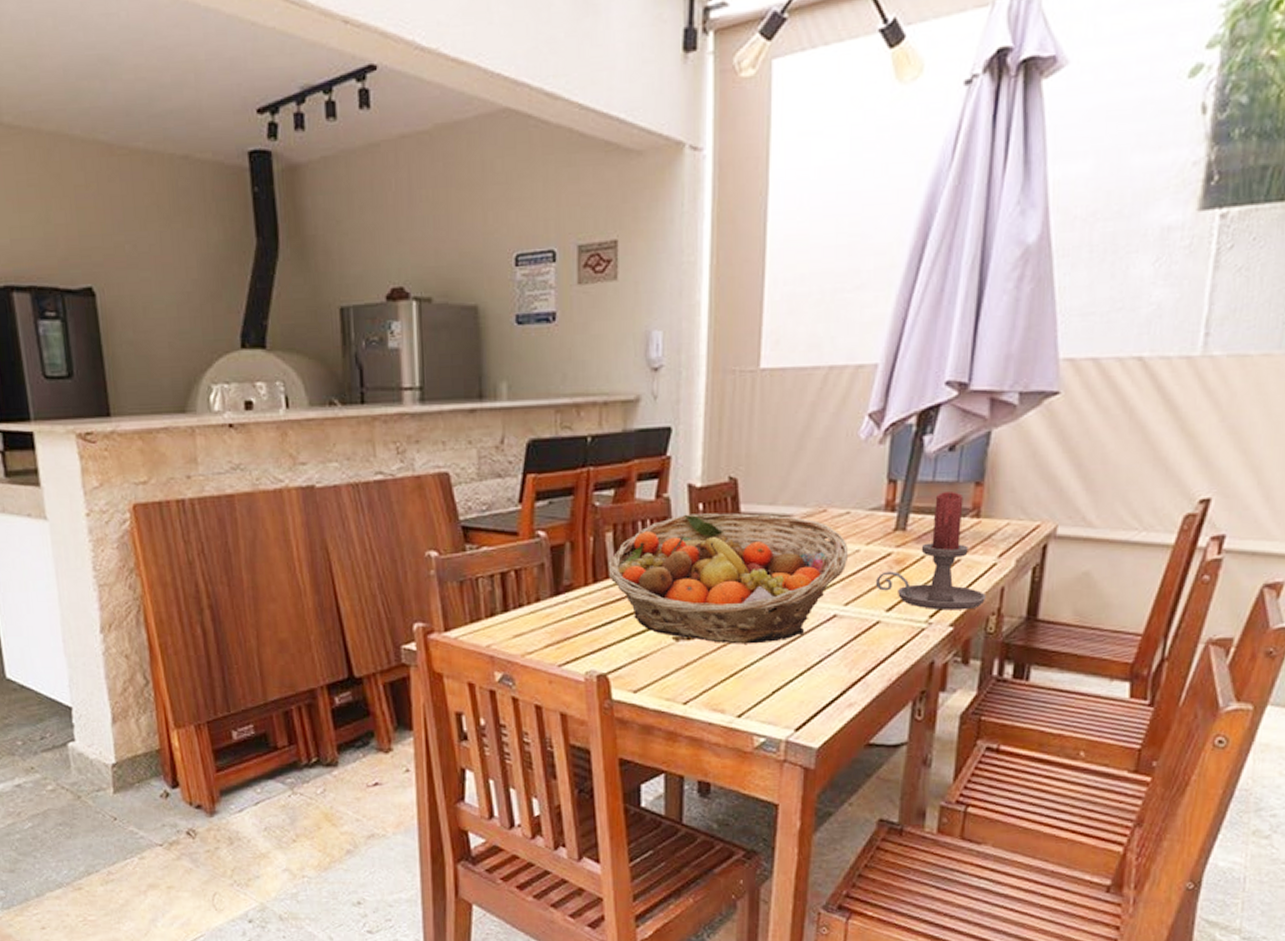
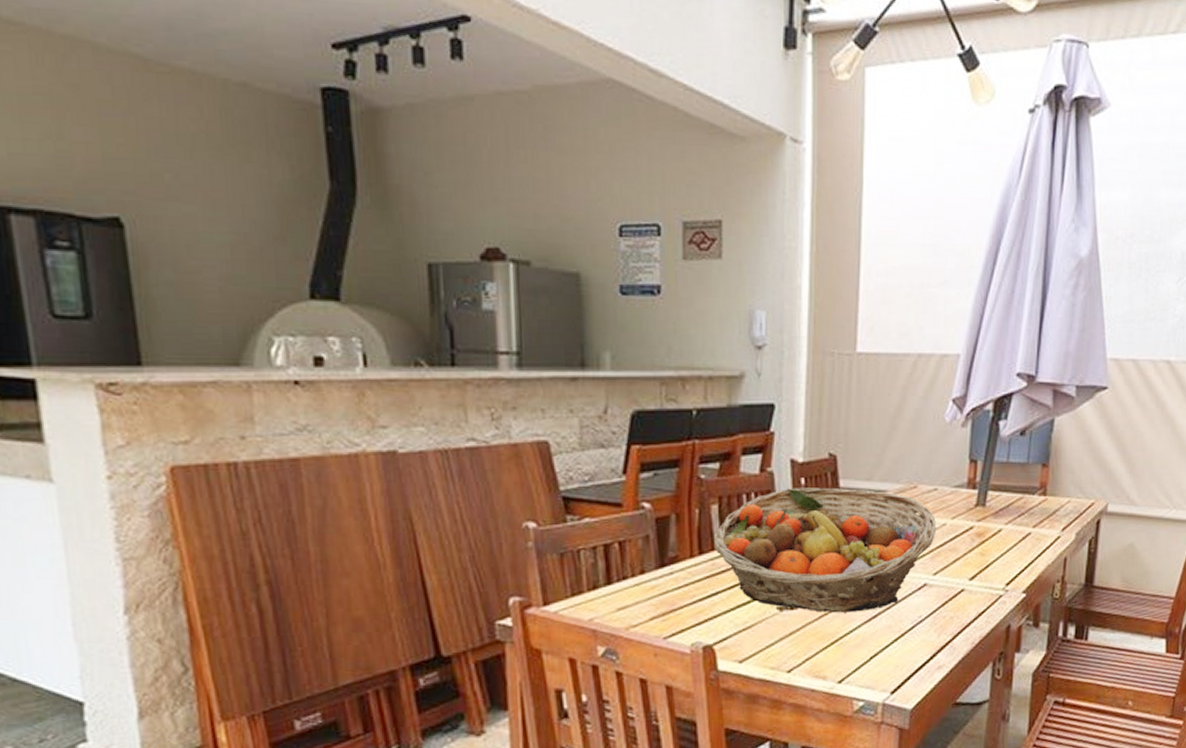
candle holder: present [875,492,987,611] -> none [959,472,1053,579]

